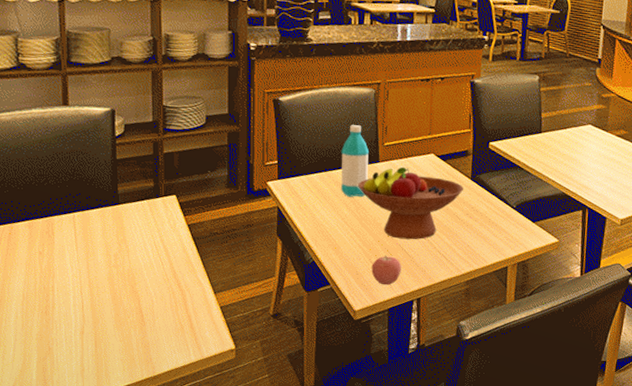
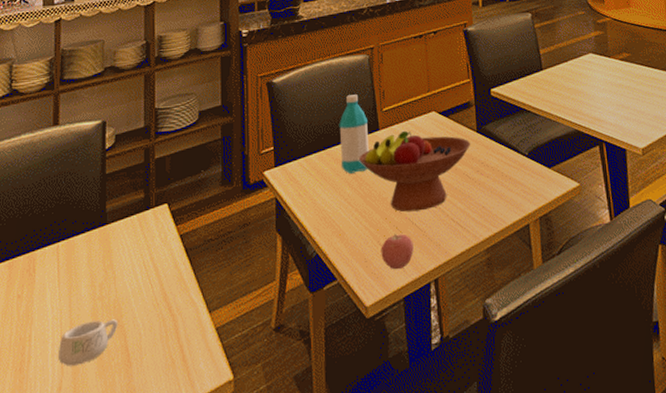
teacup: none [79,283,132,317] -> present [57,319,118,366]

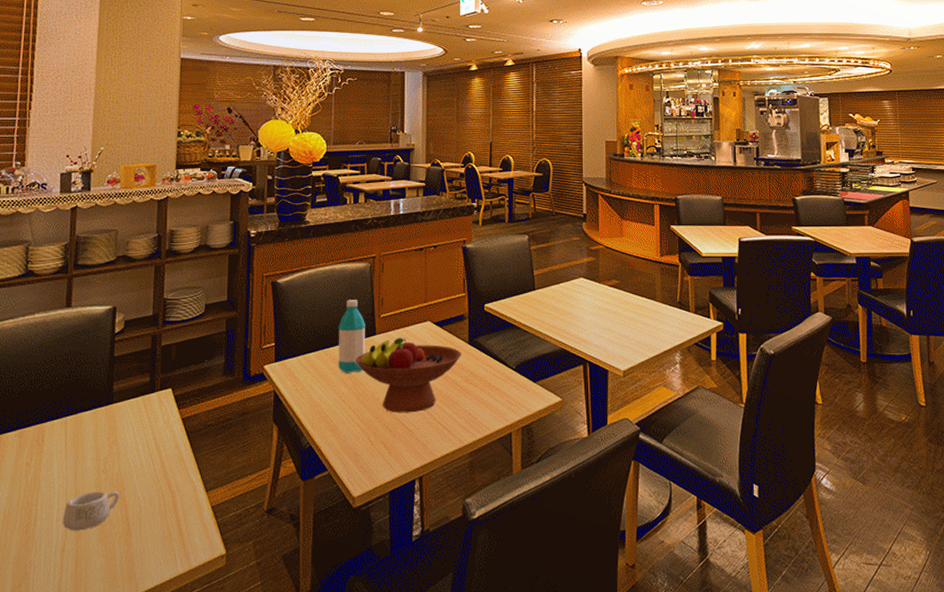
apple: present [381,234,414,270] -> none [370,433,402,466]

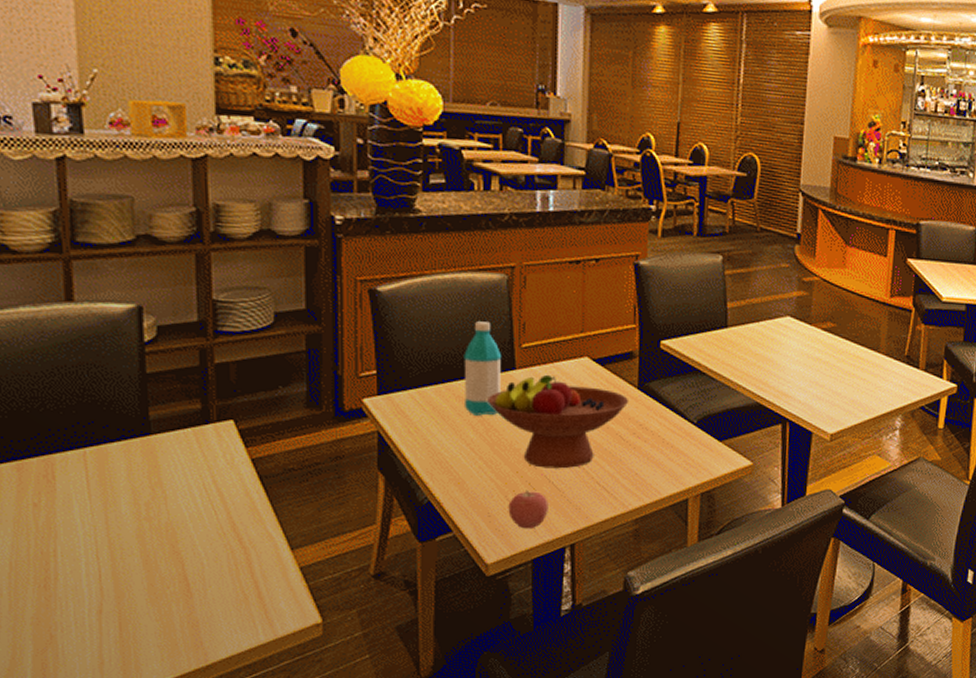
teacup: present [62,491,120,531] -> none [94,543,173,589]
apple: none [370,433,402,466] -> present [508,491,549,529]

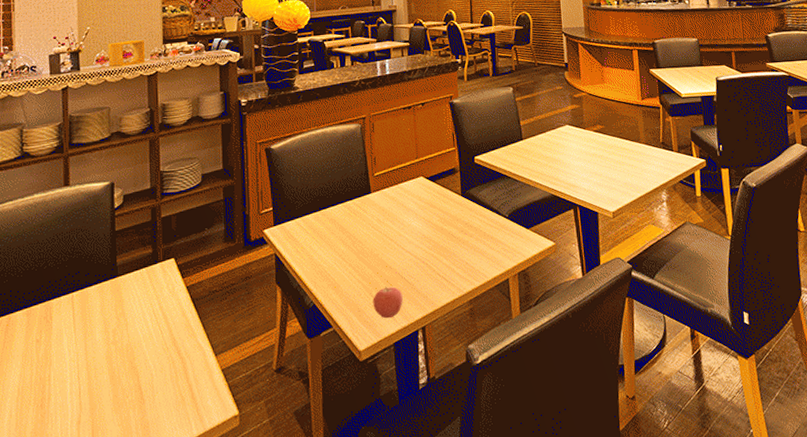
water bottle: present [464,321,502,416] -> none [333,160,361,232]
fruit bowl: present [487,374,629,469] -> none [352,193,456,268]

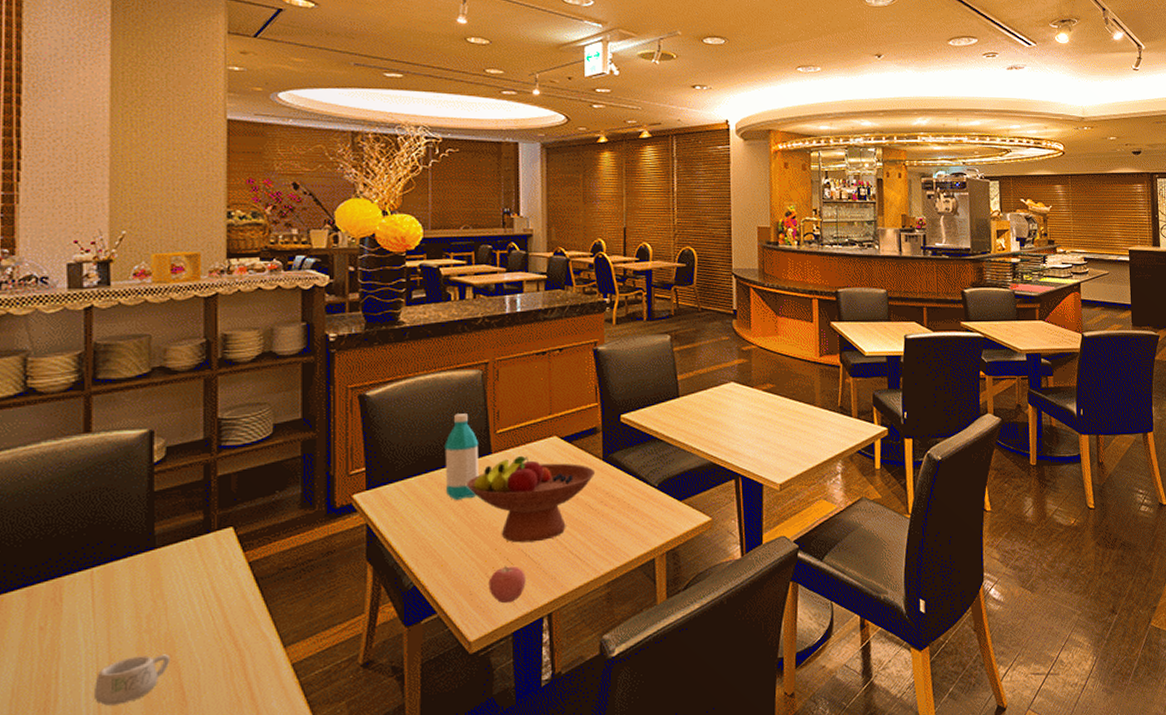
teacup: none [76,361,131,403] -> present [93,654,171,706]
water bottle: none [333,160,361,232] -> present [444,414,479,500]
fruit bowl: none [352,193,456,268] -> present [467,455,596,543]

